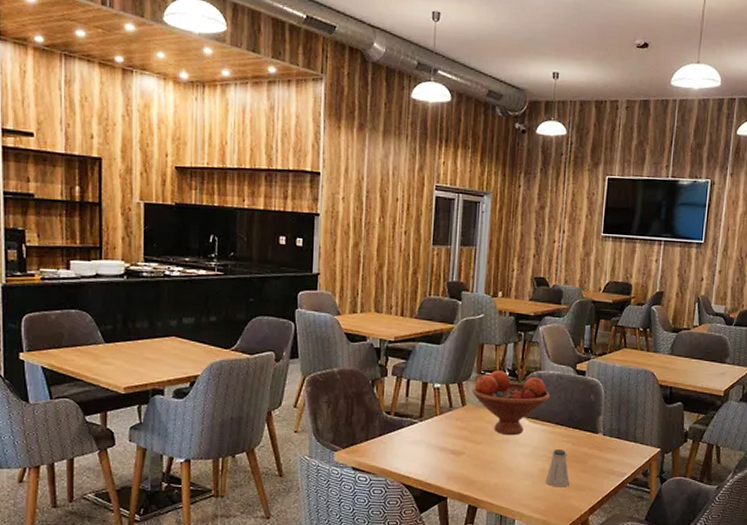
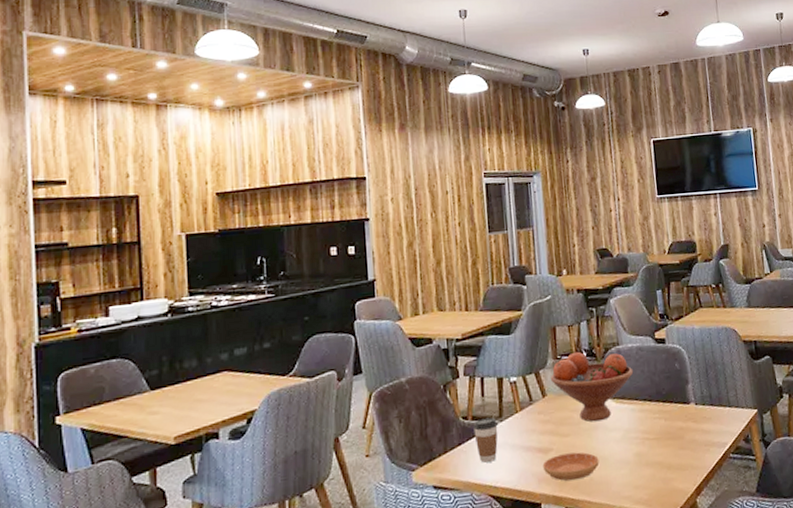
coffee cup: none [394,416,417,455] -> present [473,417,498,463]
saucer: none [453,459,506,483] -> present [542,452,600,481]
saltshaker: present [545,449,570,487] -> none [643,427,669,471]

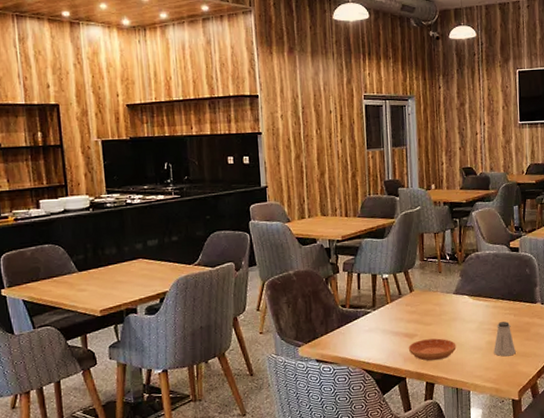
coffee cup: present [473,417,498,463] -> none [350,306,372,343]
fruit bowl: present [550,351,634,422] -> none [417,255,490,314]
saltshaker: none [643,427,669,471] -> present [494,321,516,357]

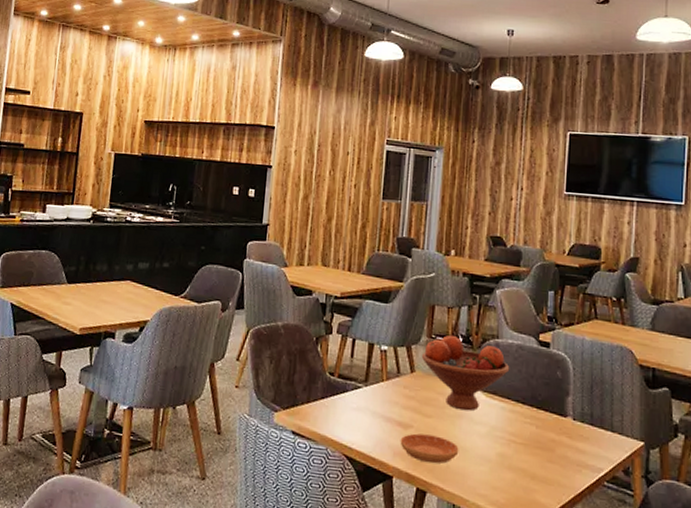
fruit bowl: none [417,255,490,314] -> present [421,335,510,411]
saltshaker: present [494,321,516,357] -> none [505,431,534,479]

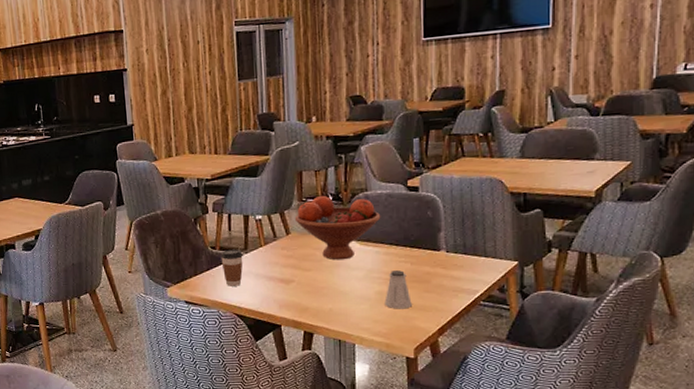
coffee cup: none [337,378,362,423] -> present [221,249,243,287]
saucer: present [400,433,459,464] -> none [284,285,340,309]
saltshaker: none [505,431,534,479] -> present [384,270,412,309]

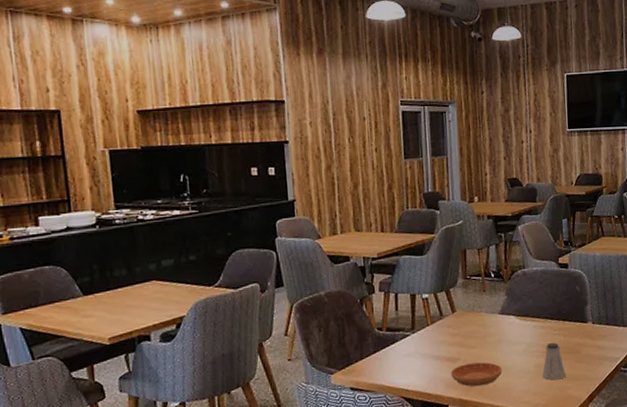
coffee cup: present [221,249,243,287] -> none [387,329,411,369]
saucer: none [284,285,340,309] -> present [450,362,503,387]
fruit bowl: present [294,195,381,260] -> none [459,272,537,336]

